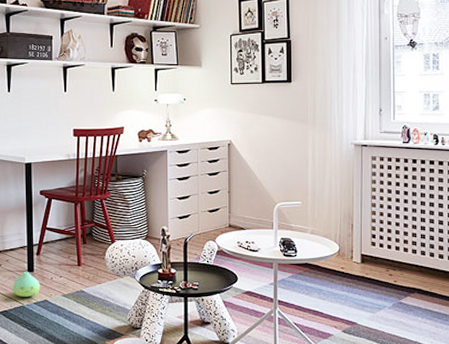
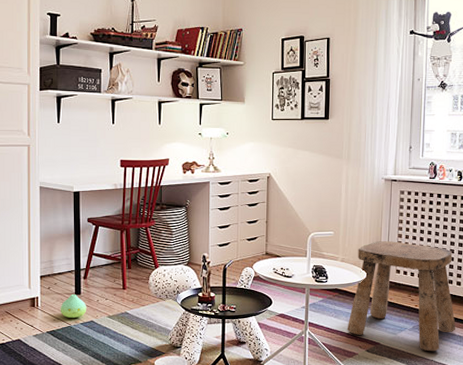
stool: none [320,211,441,332] -> present [347,241,456,352]

